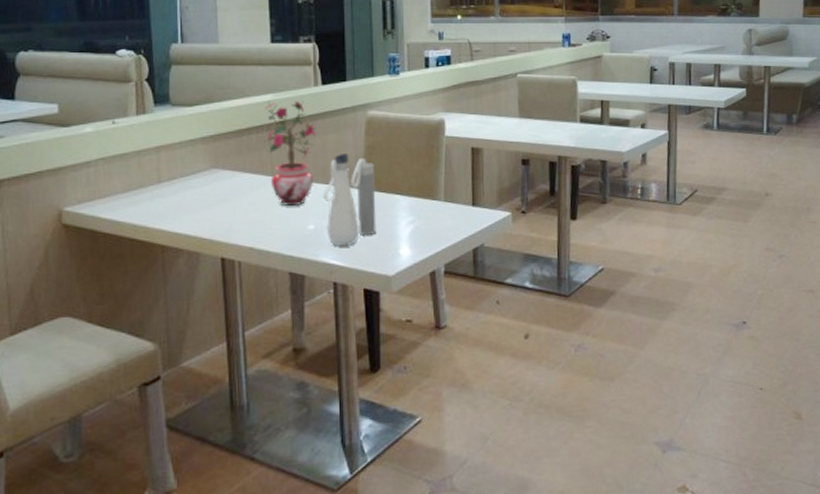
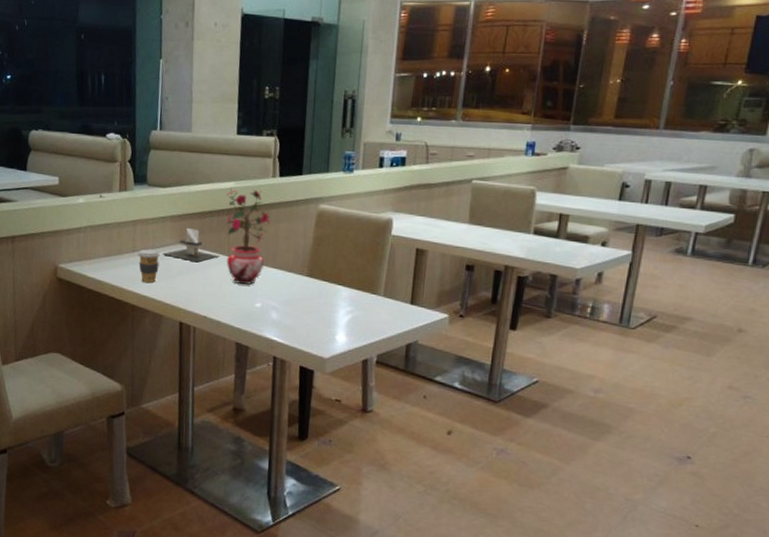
coffee cup: none [163,177,193,218] -> present [137,249,161,283]
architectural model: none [195,149,263,187] -> present [162,228,220,263]
water bottle: present [323,154,377,246] -> none [271,242,320,326]

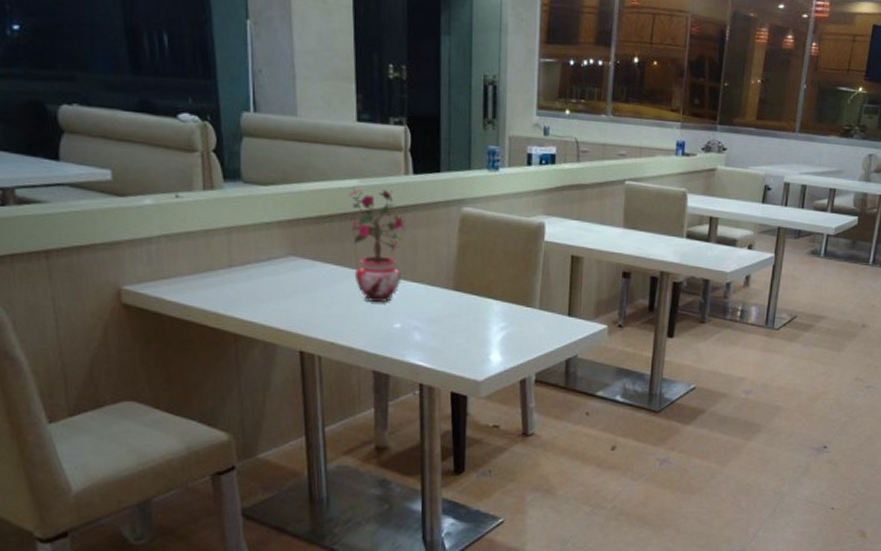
coffee cup: present [137,249,161,283] -> none [235,263,269,306]
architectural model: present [162,228,220,263] -> none [270,236,346,278]

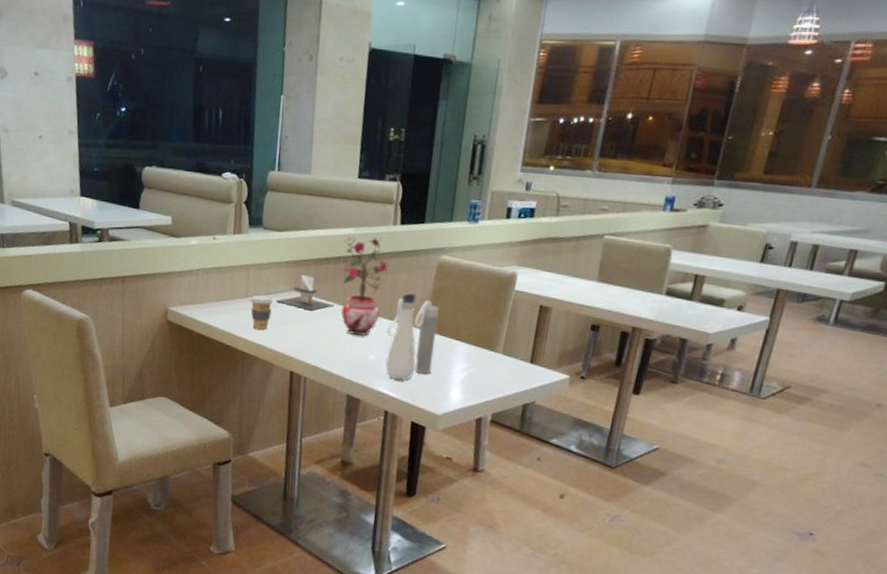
coffee cup: none [235,263,269,306] -> present [249,294,274,330]
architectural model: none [270,236,346,278] -> present [275,275,335,311]
water bottle: none [411,251,468,347] -> present [385,293,439,380]

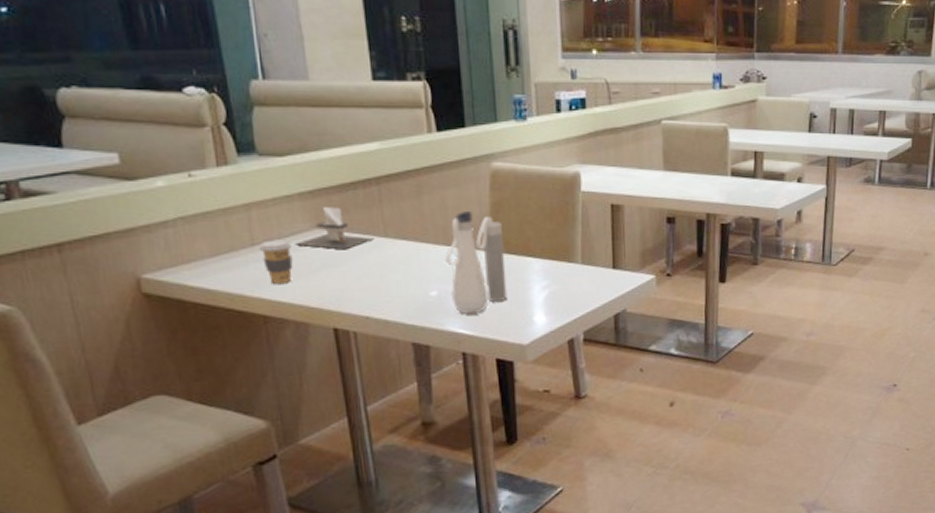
potted plant: present [340,234,390,336] -> none [370,150,435,270]

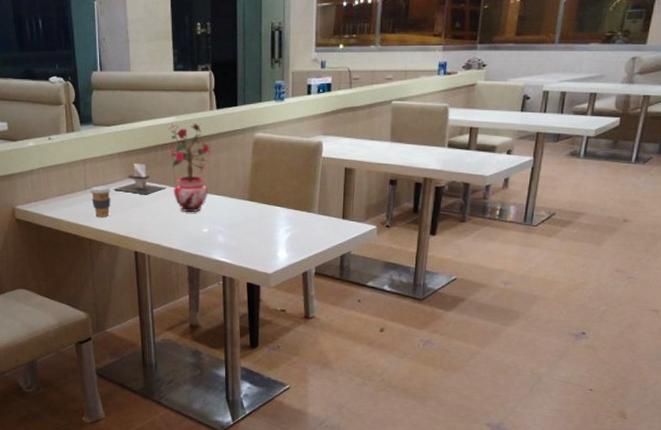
potted plant: none [370,150,435,270] -> present [168,122,211,212]
water bottle: present [445,211,508,314] -> none [215,170,260,247]

